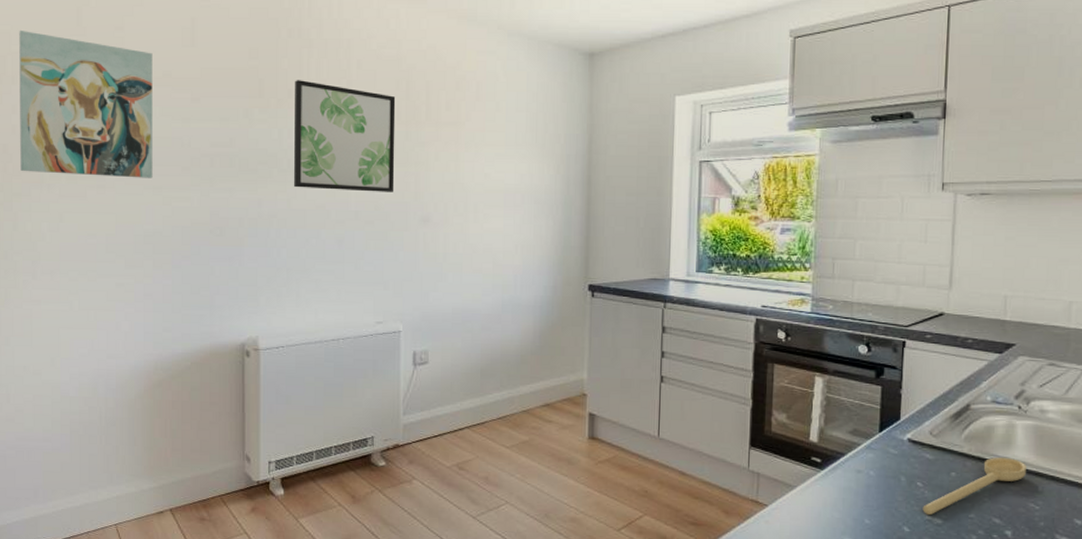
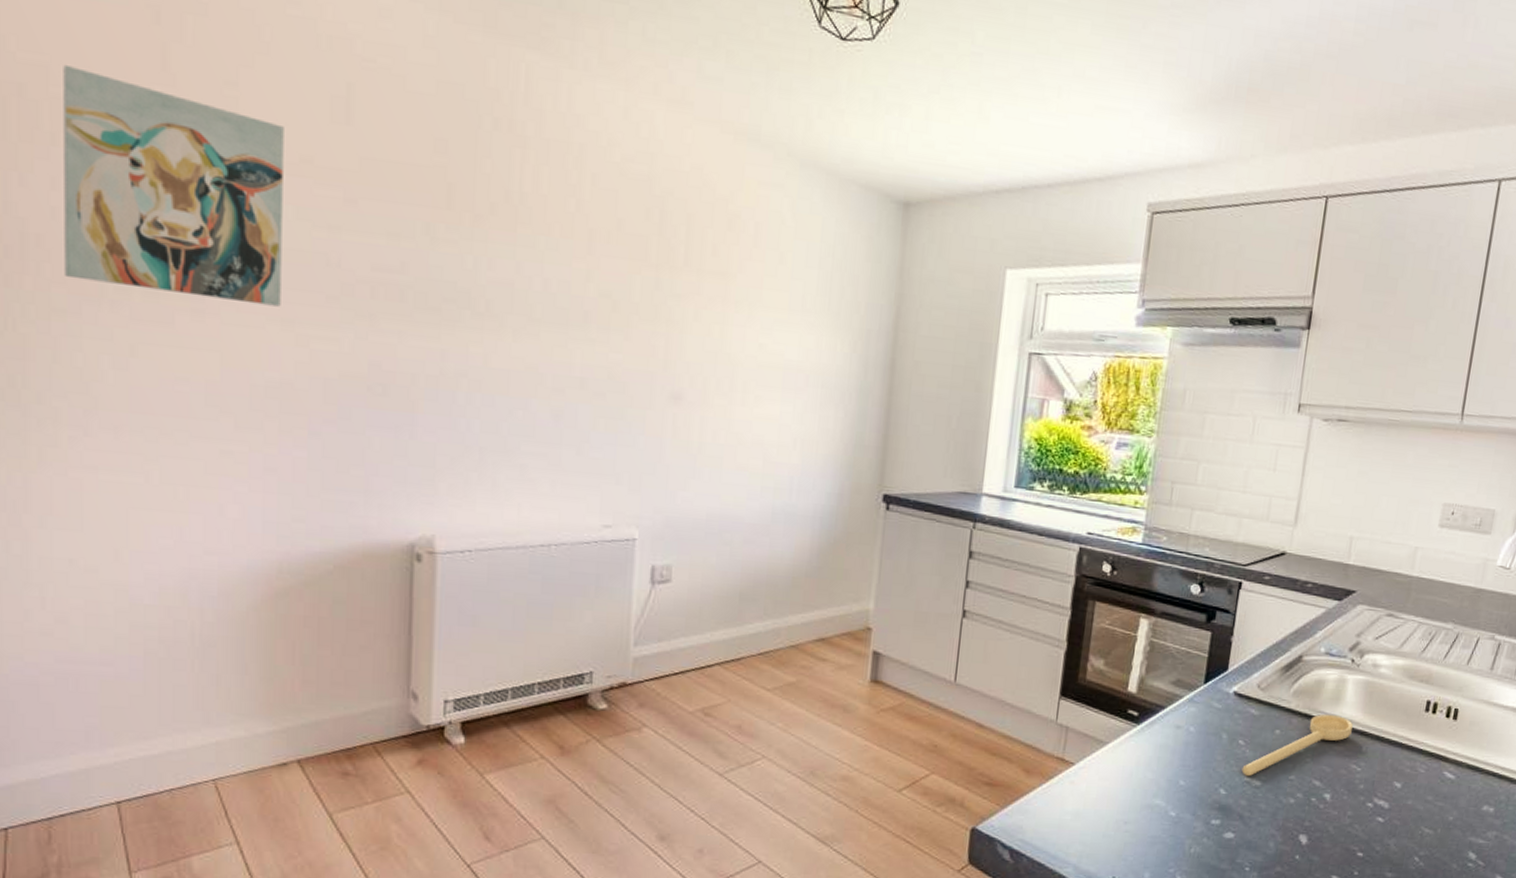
wall art: present [294,80,396,192] -> none [494,191,644,357]

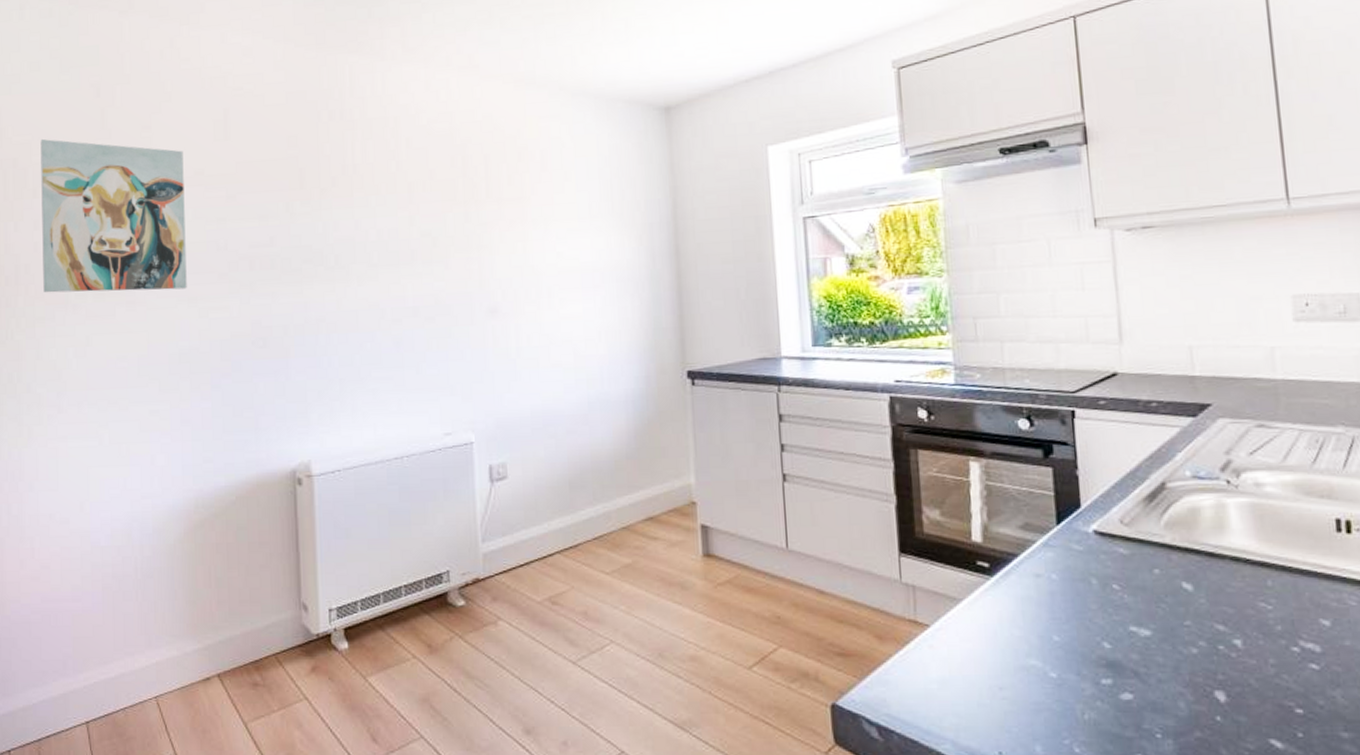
spoon: present [1241,714,1353,777] -> none [1124,546,1249,626]

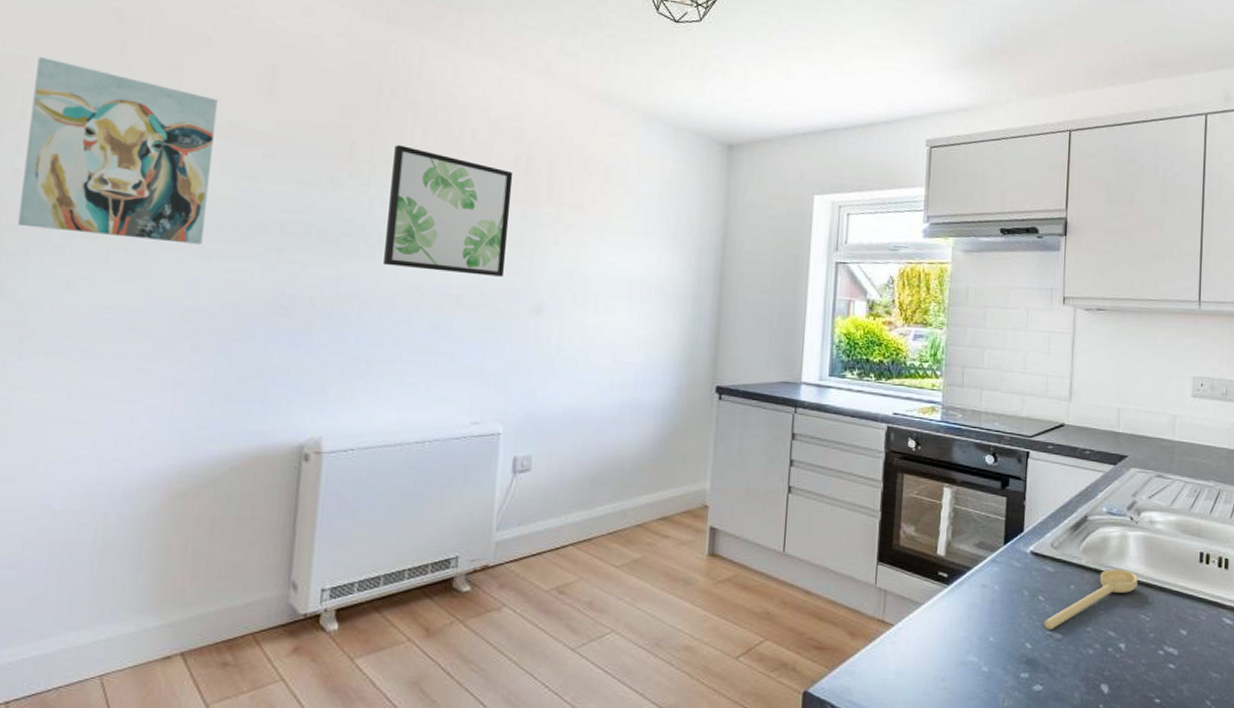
wall art: none [339,165,456,286] -> present [384,145,513,277]
spoon: none [1124,546,1249,626] -> present [1044,569,1138,631]

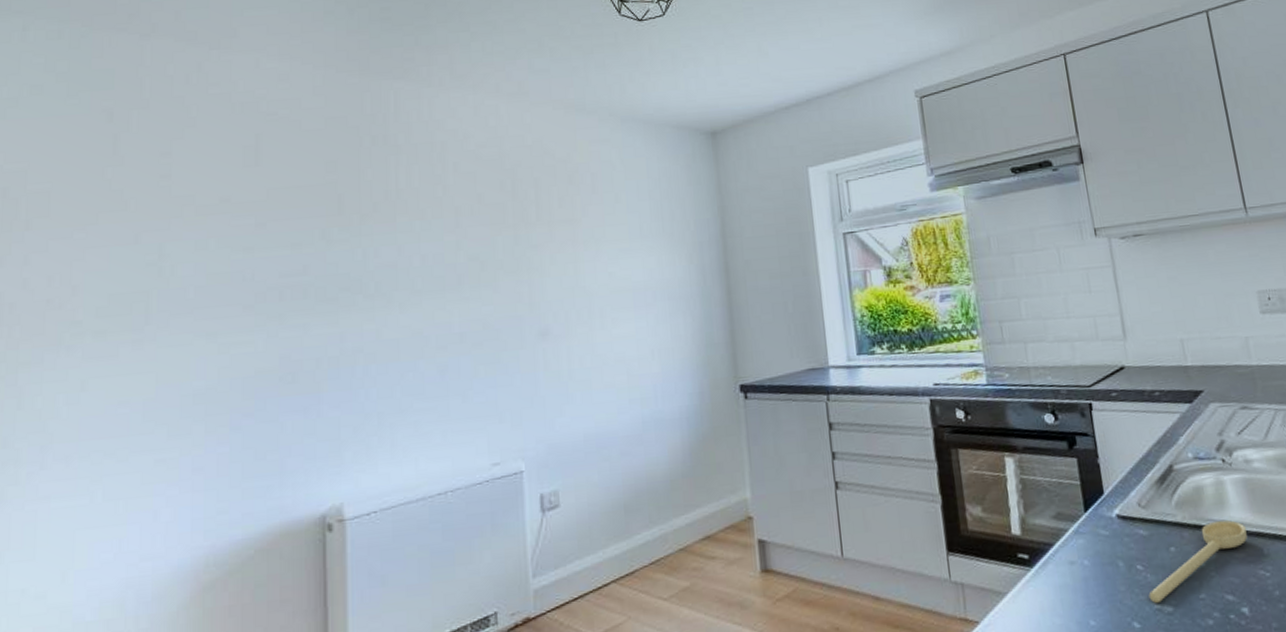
wall art: present [18,56,218,245] -> none [31,166,207,334]
wall art: present [384,145,513,277] -> none [381,190,505,314]

